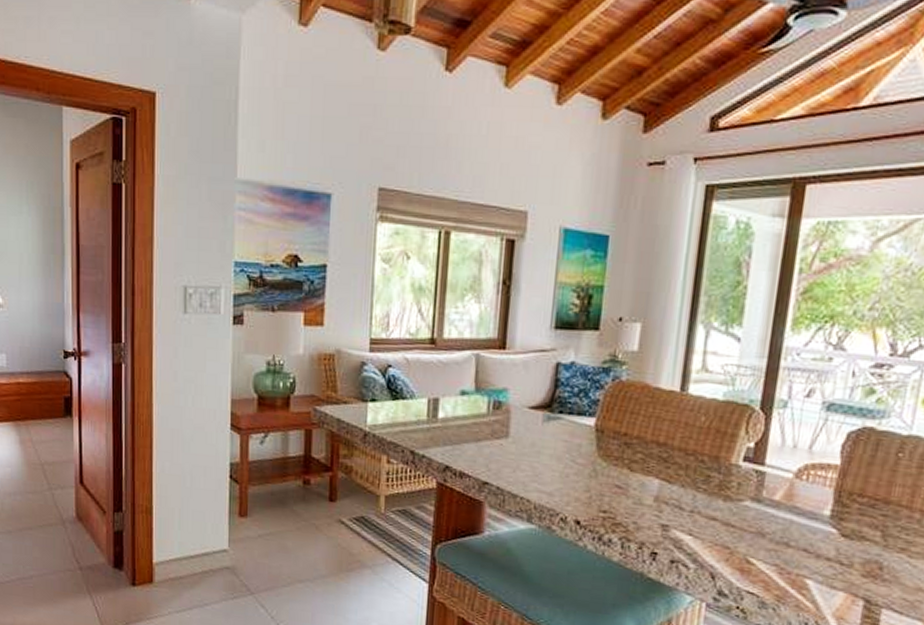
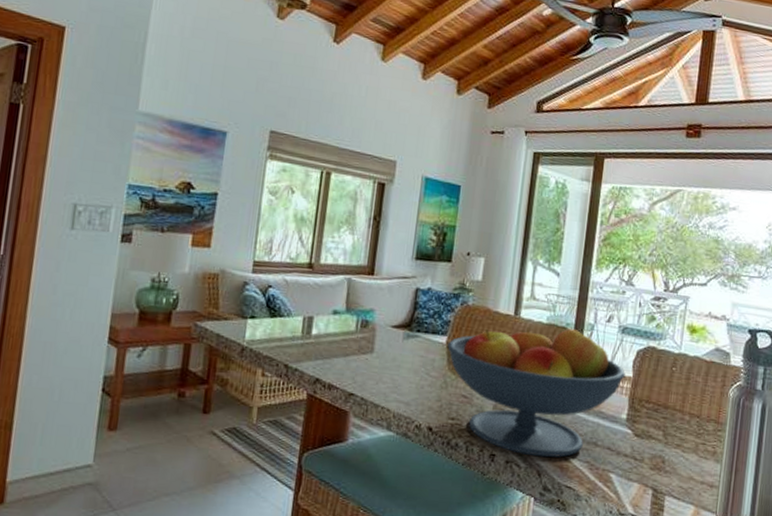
fruit bowl: none [596,405,830,559] -> present [447,327,625,458]

